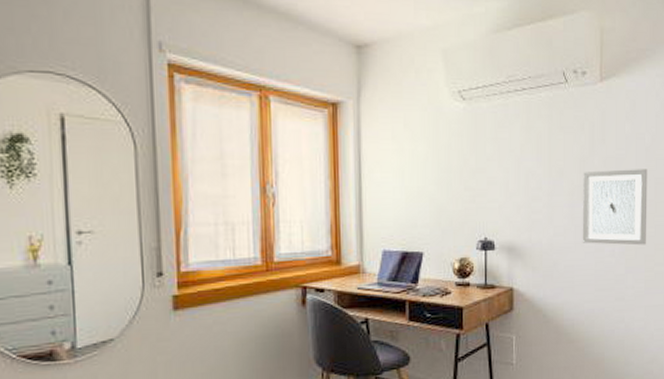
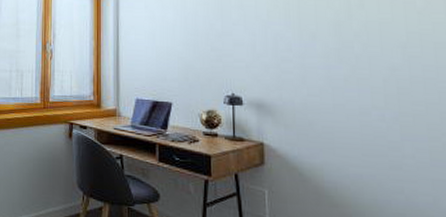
wall art: present [582,169,648,246] -> none [339,33,427,113]

